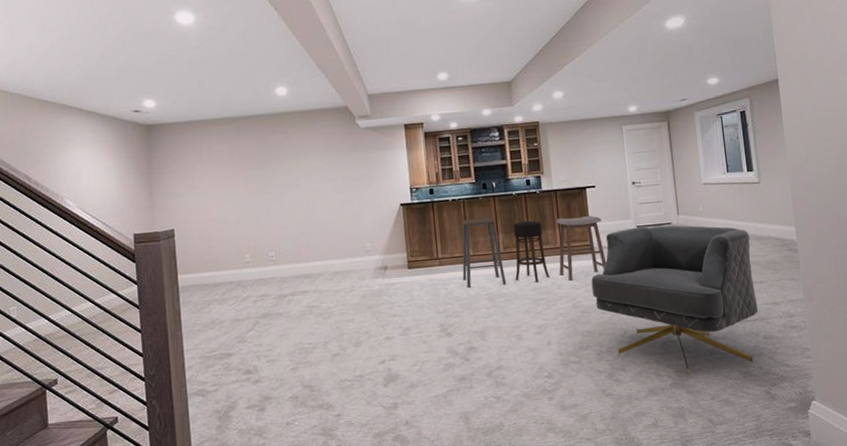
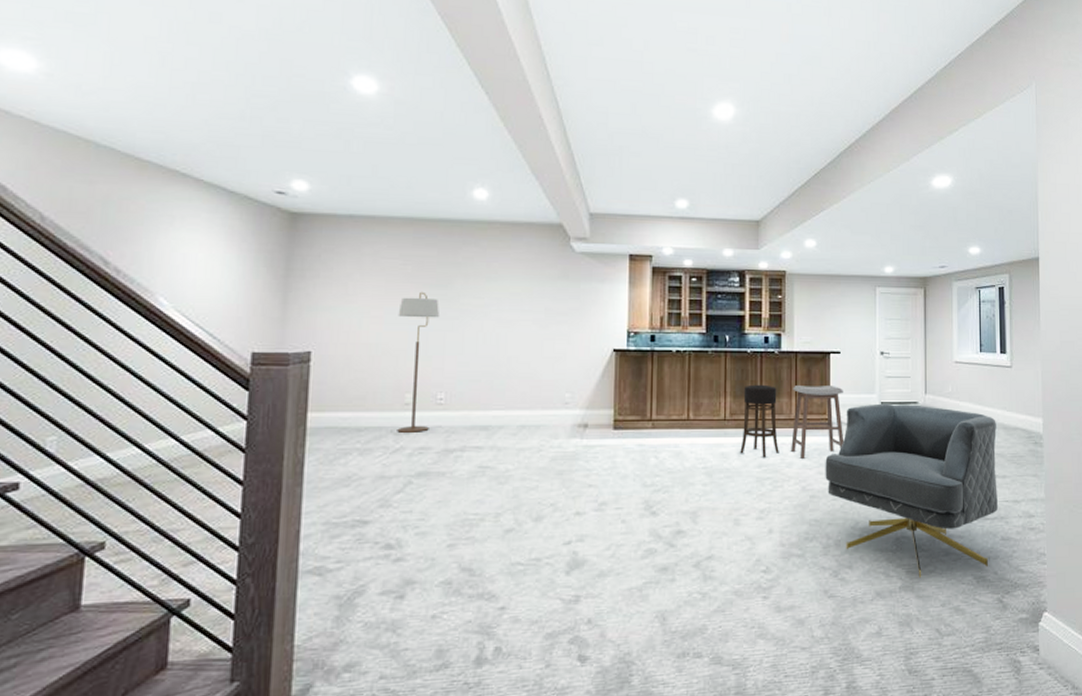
floor lamp: none [232,174,266,285] -> present [397,291,440,433]
bar stool: present [462,217,507,288] -> none [678,376,729,459]

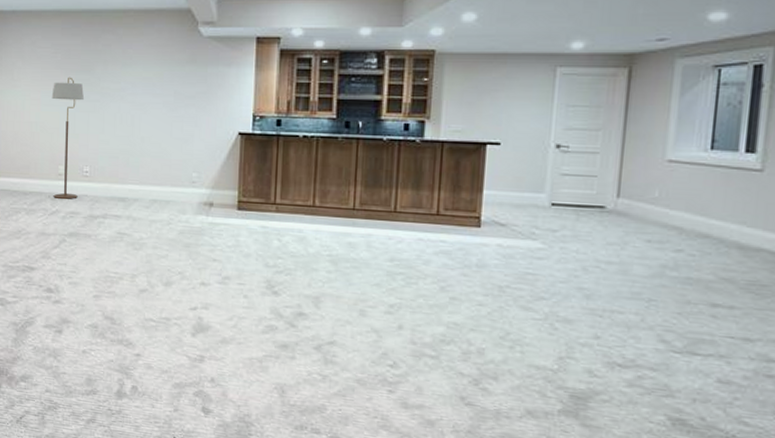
bar stool: present [740,384,779,458] -> none [369,174,417,252]
bar stool: present [791,384,844,459] -> none [430,177,501,257]
armchair: present [825,403,998,579] -> none [470,204,727,410]

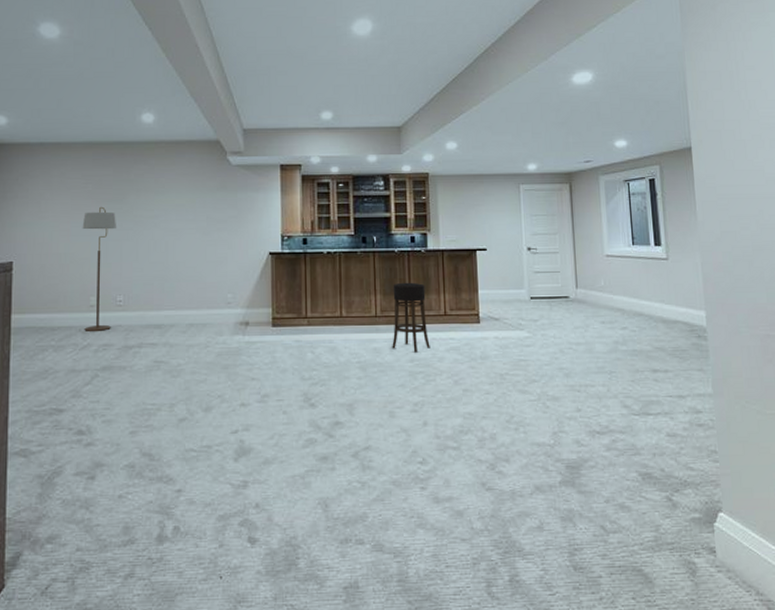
bar stool: none [369,174,417,252] -> present [392,282,430,353]

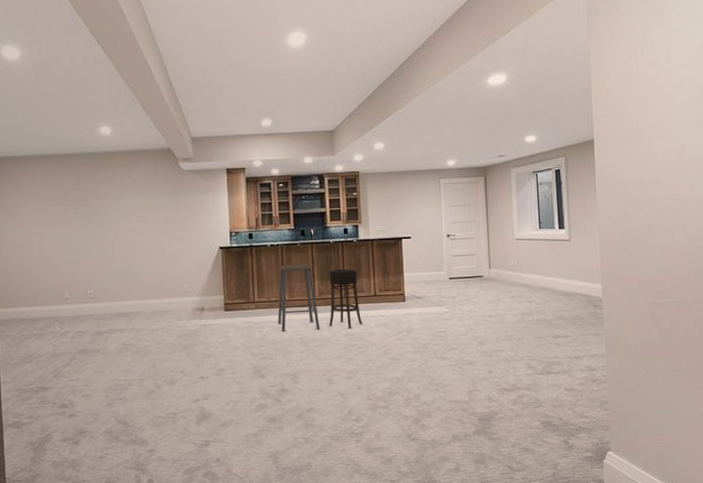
floor lamp: present [82,206,117,331] -> none [53,212,84,321]
bar stool: none [333,275,382,353] -> present [277,263,320,331]

